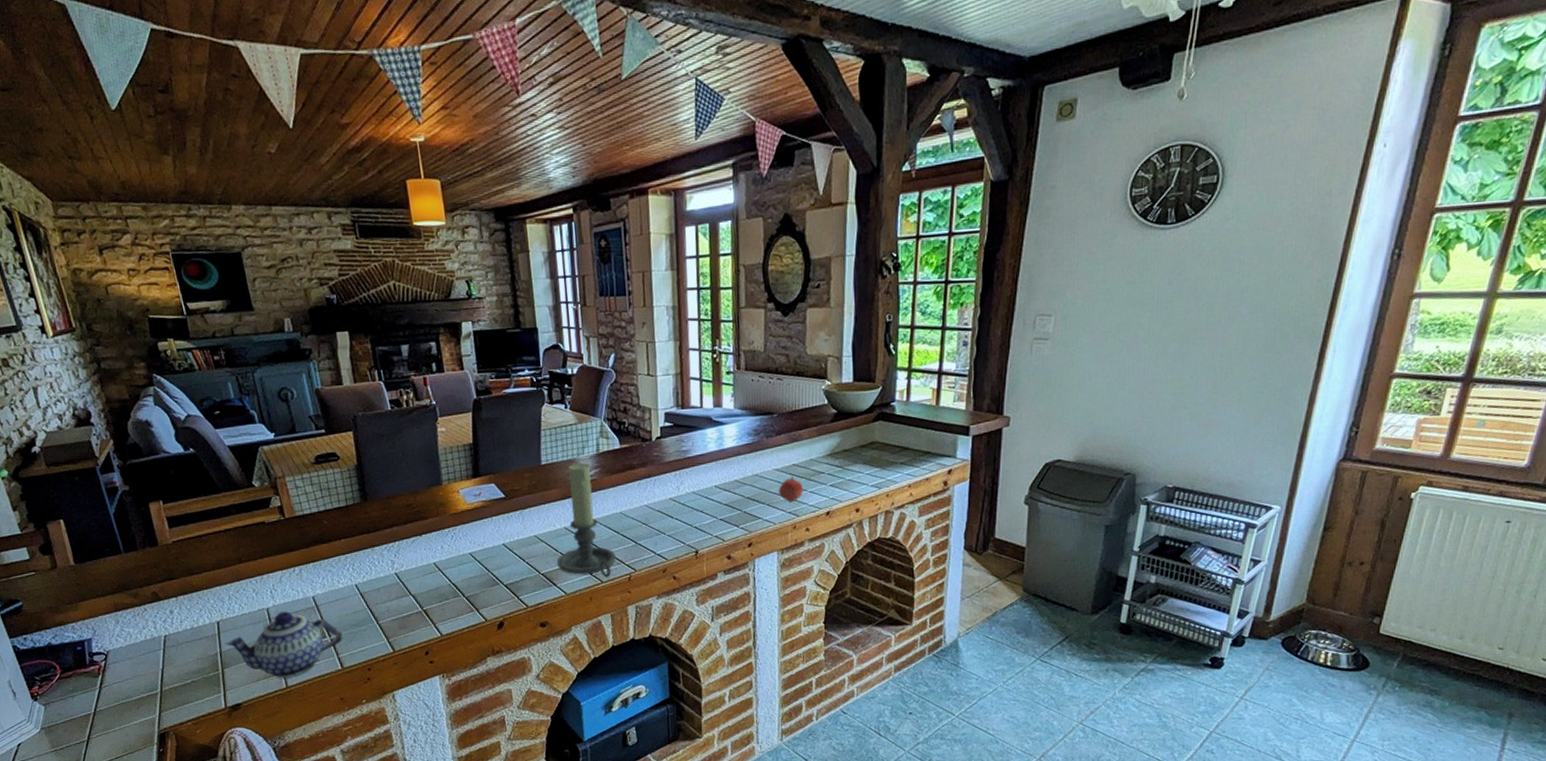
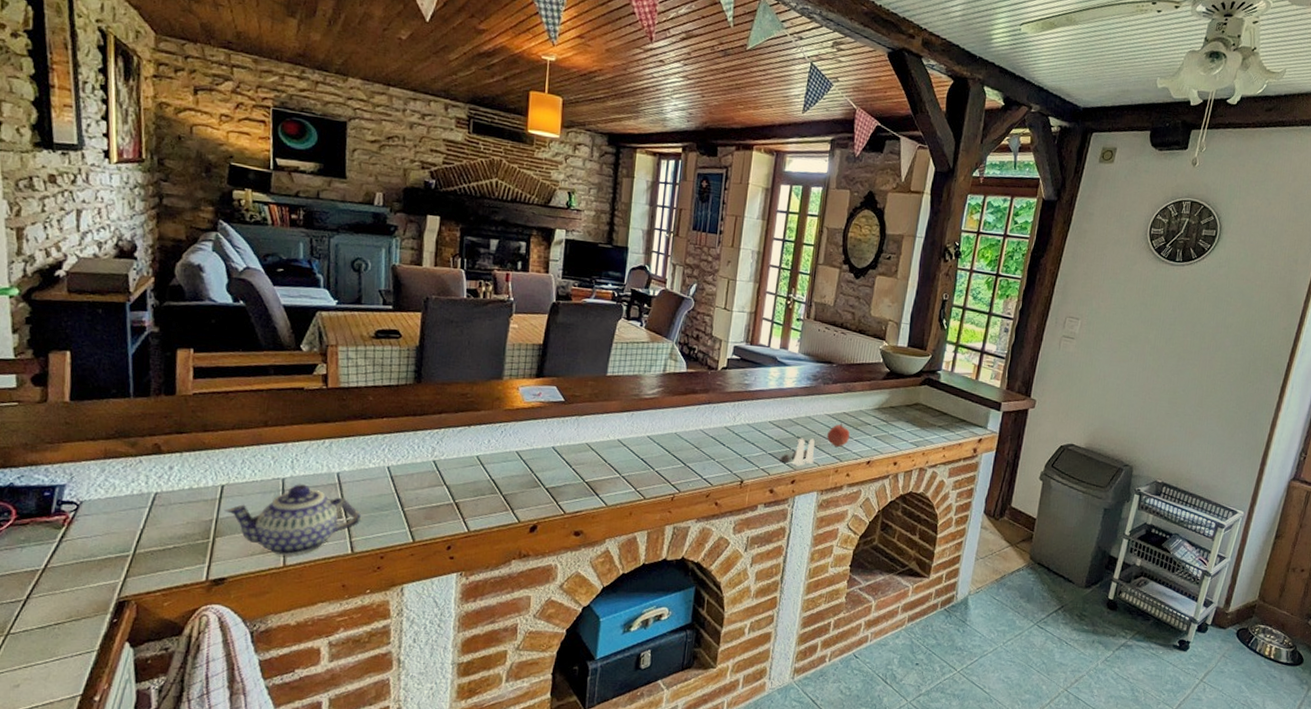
candle holder: present [557,463,617,578] -> none [604,380,664,495]
salt and pepper shaker set: none [732,497,769,528] -> present [780,437,815,466]

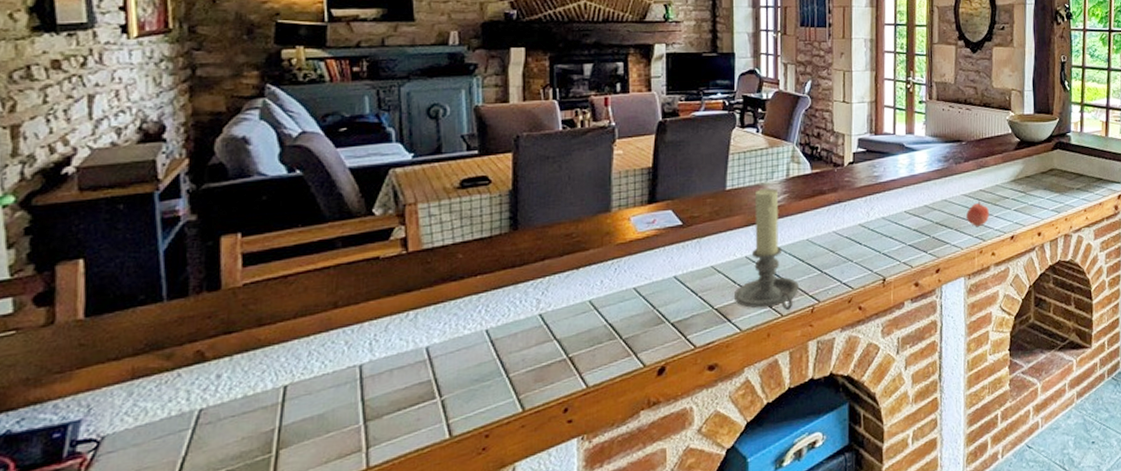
teapot: present [224,484,362,556] -> none [289,367,459,457]
candle holder: none [604,380,664,495] -> present [735,188,800,311]
salt and pepper shaker set: present [780,437,815,466] -> none [921,222,956,254]

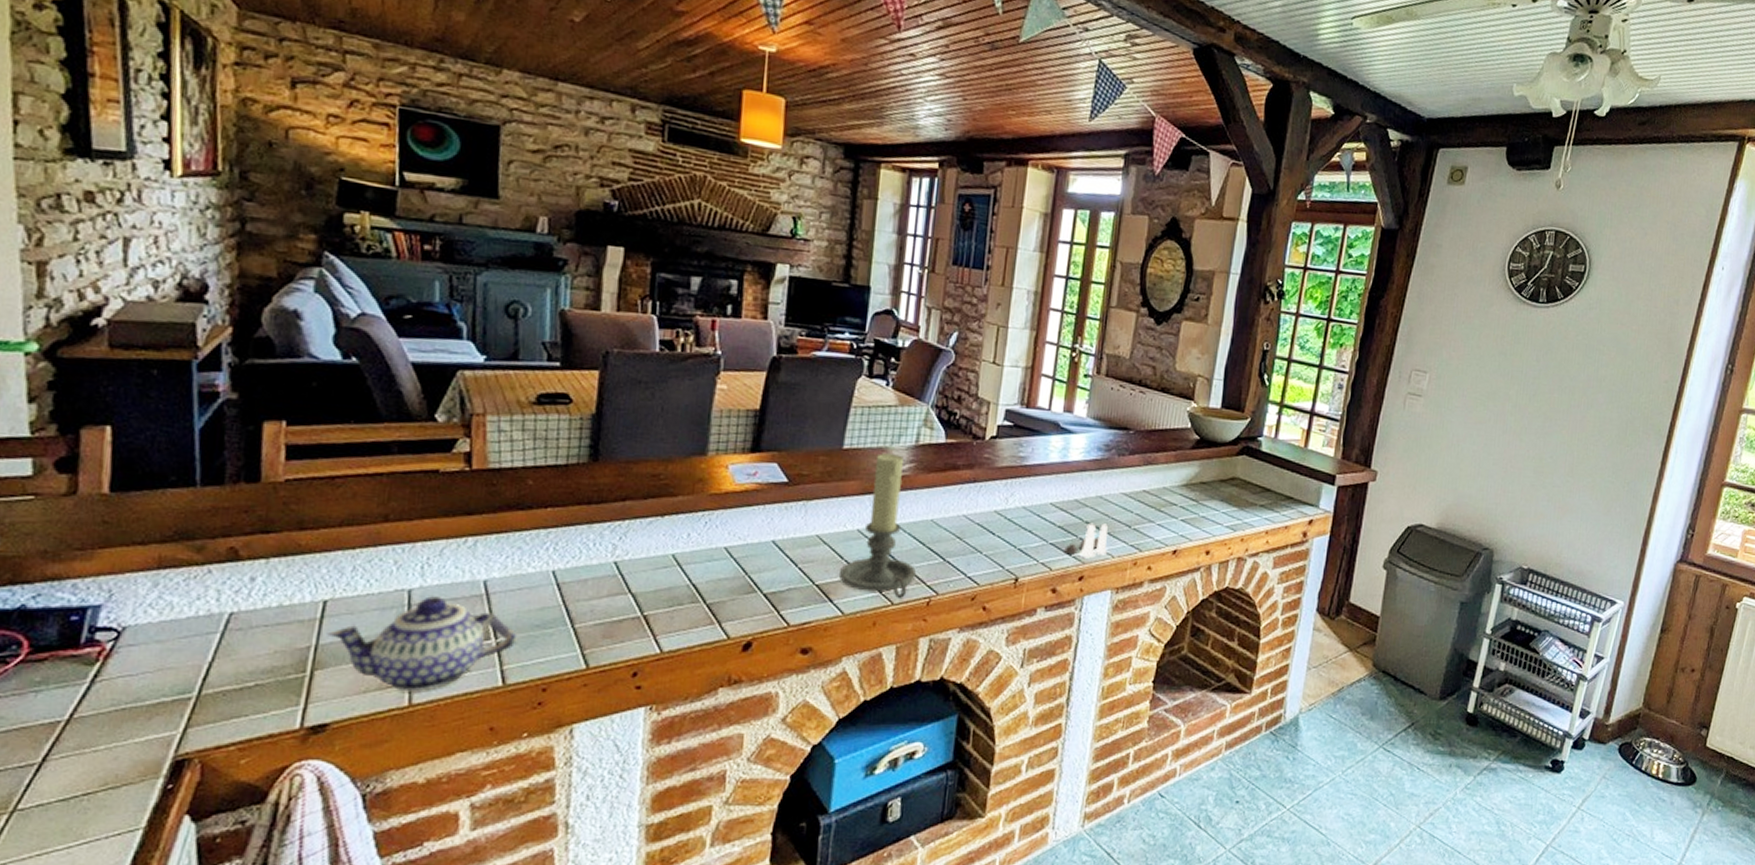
teapot: none [289,367,459,457] -> present [327,596,517,692]
salt and pepper shaker set: none [921,222,956,254] -> present [1064,522,1108,559]
apple: present [965,201,989,226] -> none [1122,503,1151,533]

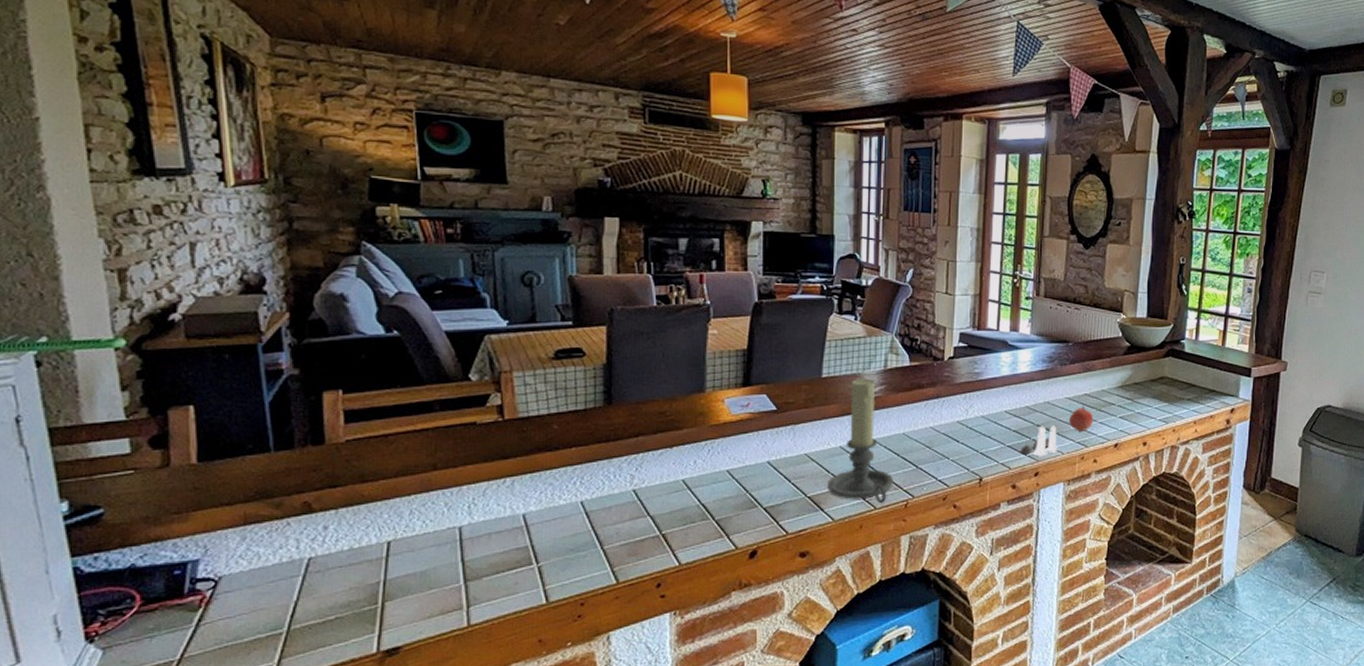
teapot: present [327,596,517,692] -> none [393,531,555,615]
apple: none [1122,503,1151,533] -> present [1068,405,1093,431]

